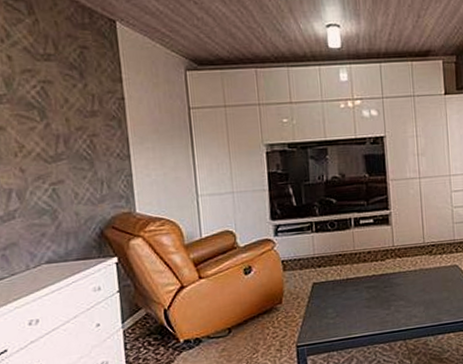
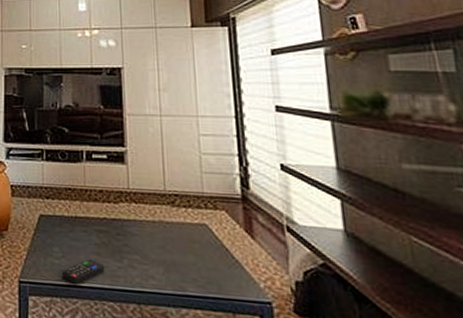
remote control: none [336,312,375,337] -> present [61,259,105,284]

